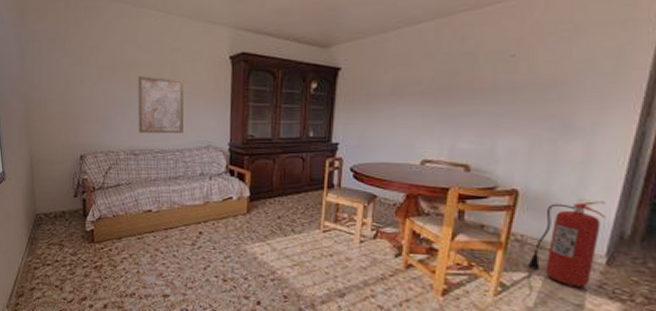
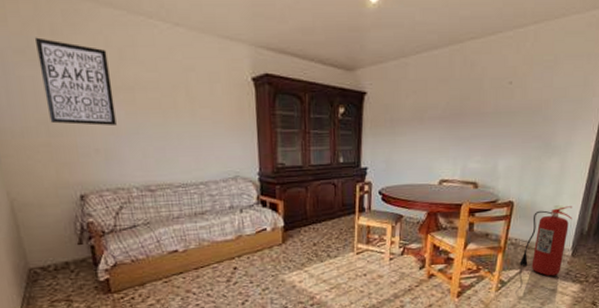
wall art: none [63,28,114,98] -> present [34,37,117,126]
wall art: present [137,76,184,133] -> none [144,99,206,166]

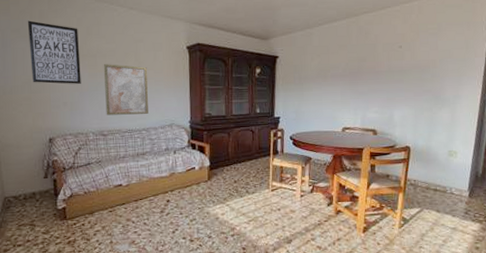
wall art: none [144,99,206,166] -> present [103,64,148,115]
fire extinguisher: present [519,206,573,276] -> none [420,151,466,215]

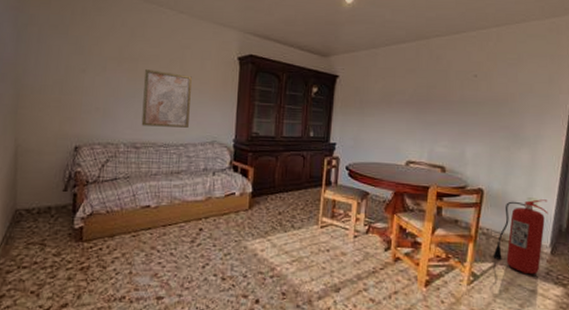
wall art: present [27,20,81,84] -> none [65,16,122,89]
fire extinguisher: none [420,151,466,215] -> present [493,199,548,275]

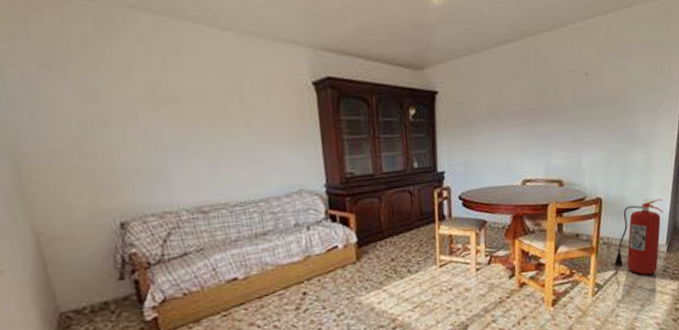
wall art: present [141,69,192,128] -> none [192,110,266,185]

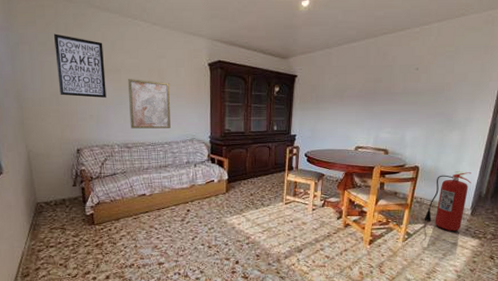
wall art: none [61,48,161,144] -> present [53,33,106,98]
wall art: none [192,110,266,185] -> present [127,79,171,129]

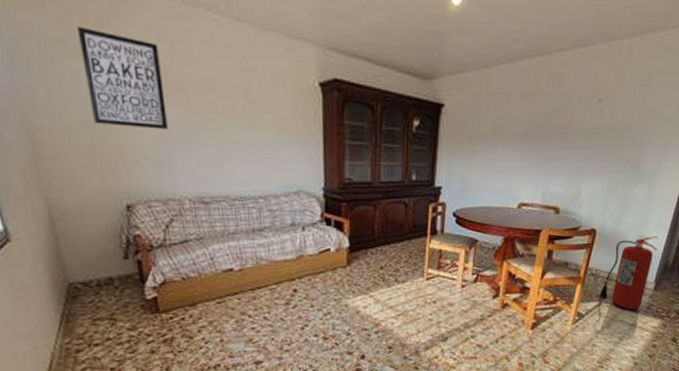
wall art: present [127,79,171,129] -> none [199,102,267,176]

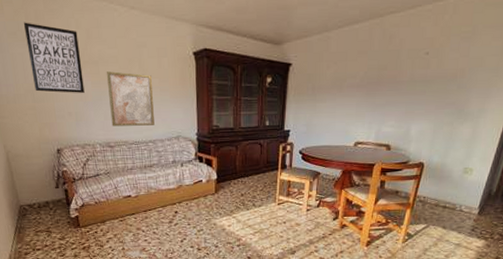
wall art: none [199,102,267,176] -> present [106,71,155,127]
fire extinguisher: present [599,236,659,310] -> none [426,168,482,232]

